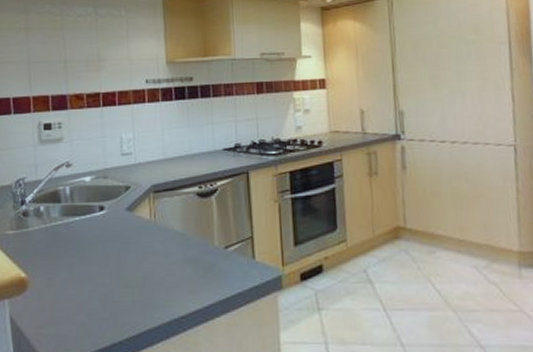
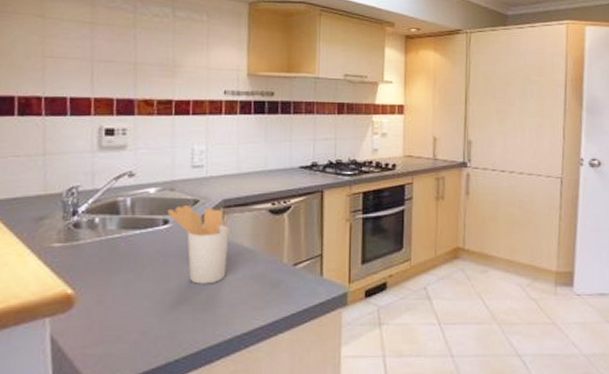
utensil holder: none [102,192,160,268] -> present [167,205,229,284]

